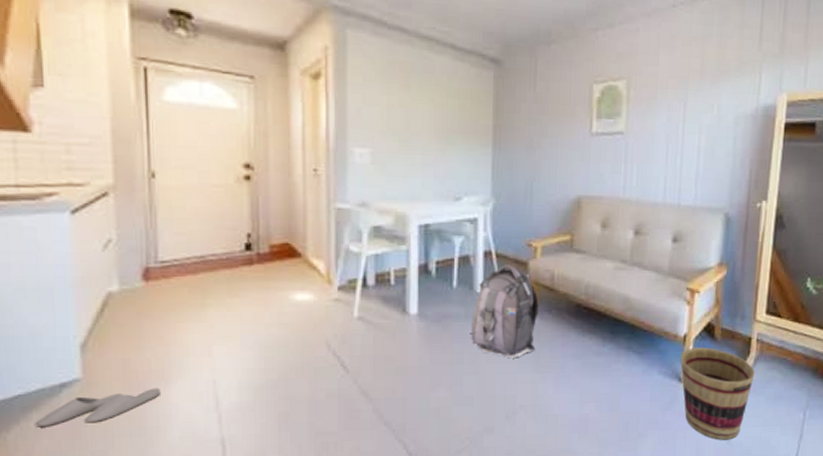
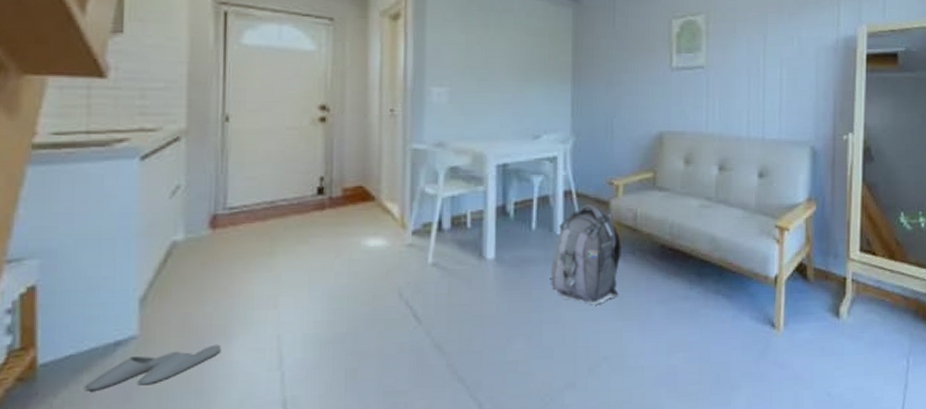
basket: present [680,347,755,440] -> none [773,289,852,392]

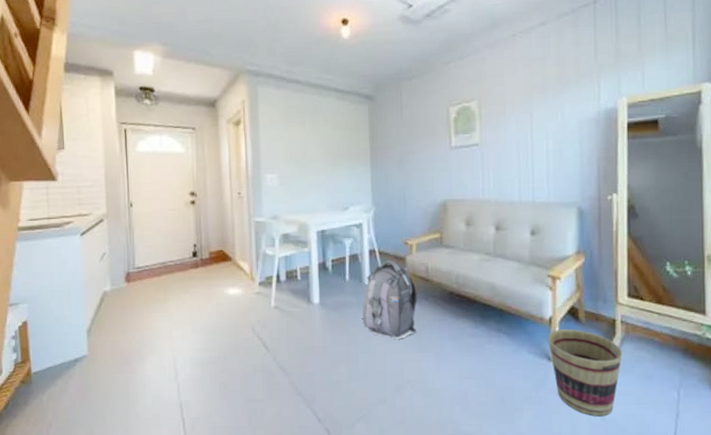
slippers: present [85,344,221,391] -> none [59,362,138,391]
basket: none [773,289,852,392] -> present [548,329,623,417]

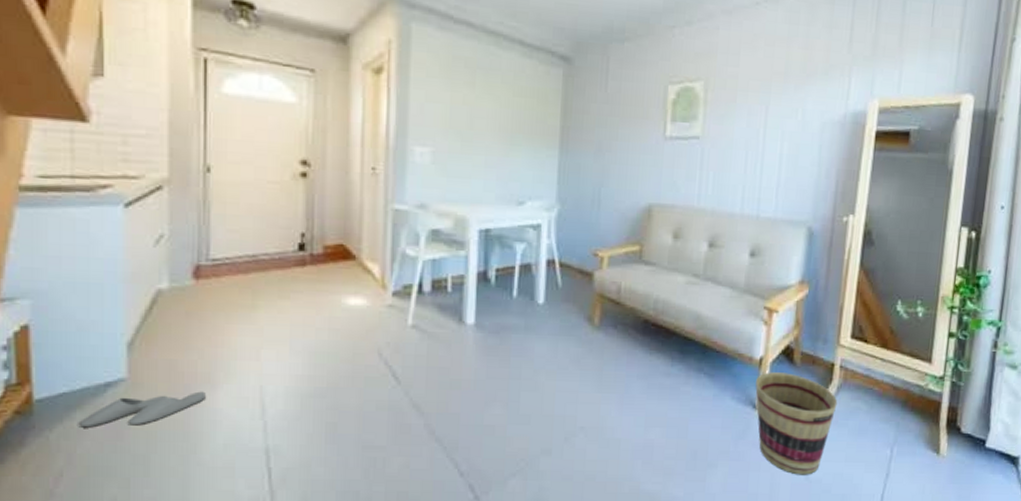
slippers: none [59,362,138,391] -> present [78,391,206,428]
backpack: present [362,260,417,340] -> none [530,275,604,376]

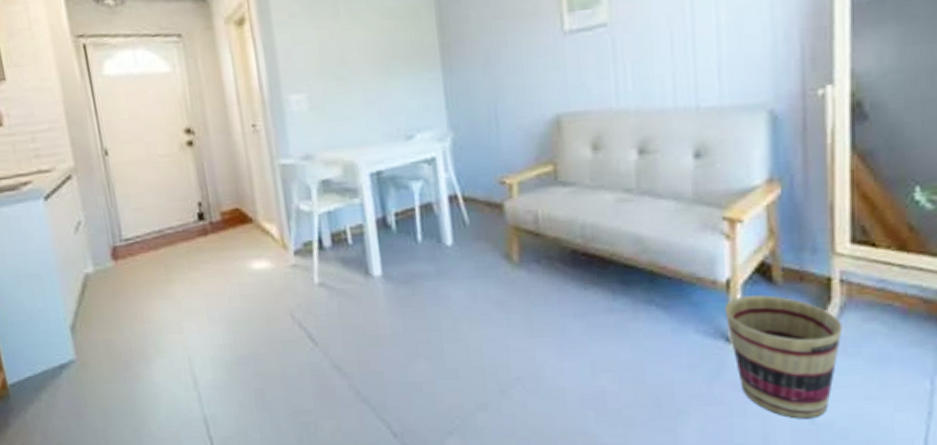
slippers: present [78,391,206,428] -> none [45,367,143,407]

